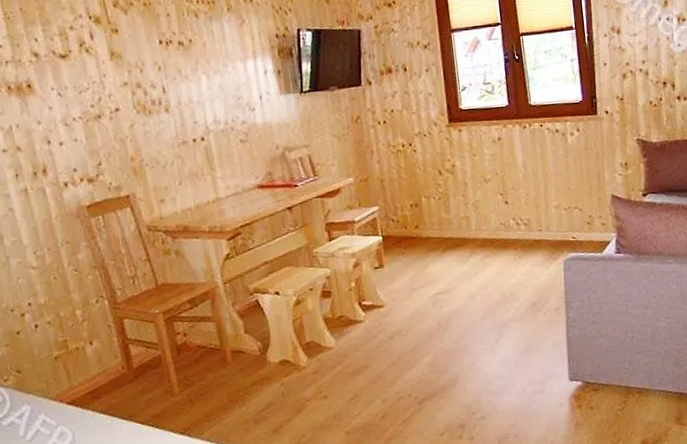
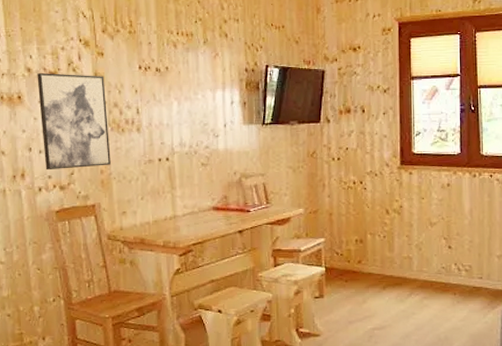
wall art: none [46,54,141,163] -> present [37,73,111,171]

